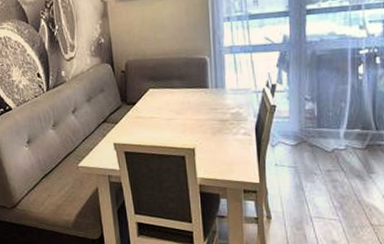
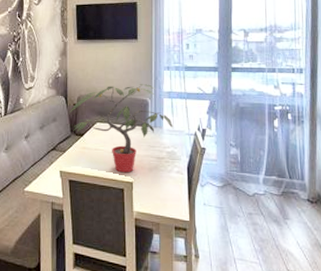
potted plant: none [118,40,238,140] -> present [70,84,174,173]

